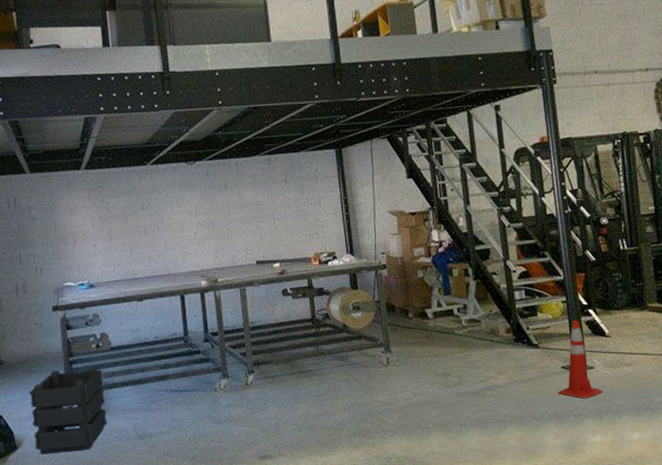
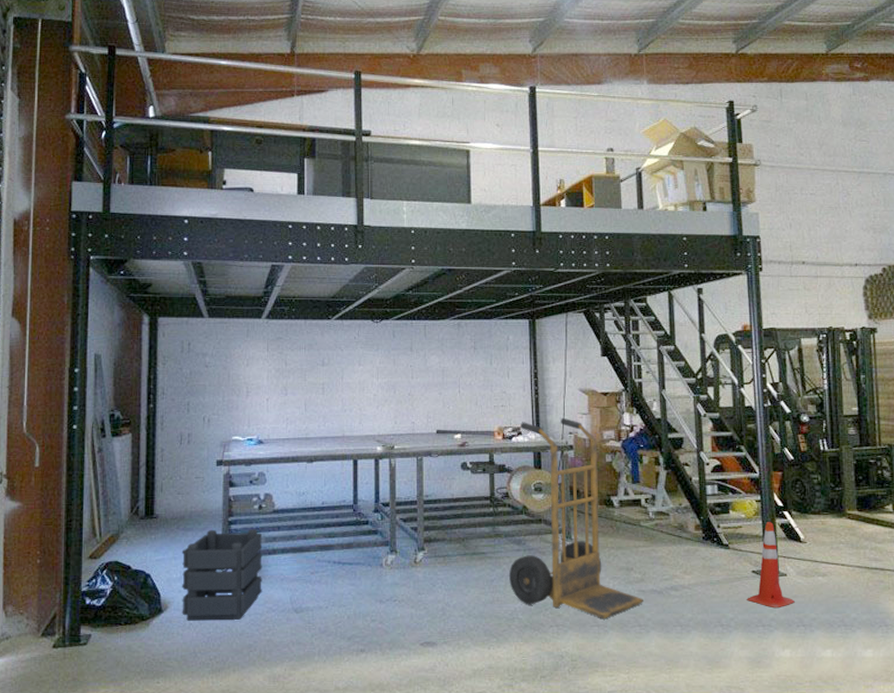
hand truck: none [335,239,462,422] -> present [509,417,643,619]

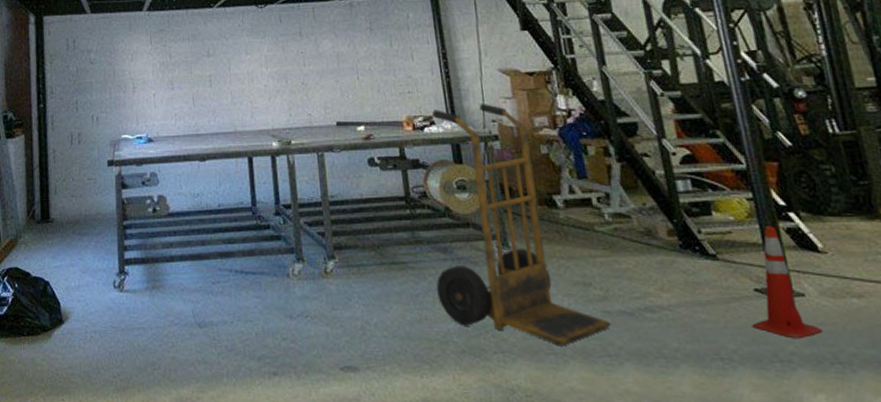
wooden crate: present [181,529,263,621] -> none [78,234,162,334]

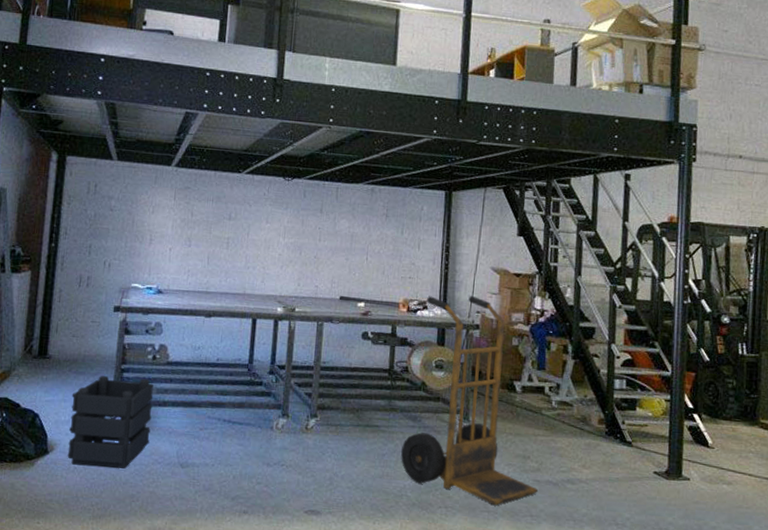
wooden crate: none [78,234,162,334] -> present [67,375,154,469]
traffic cone: present [752,226,822,338] -> none [645,423,696,512]

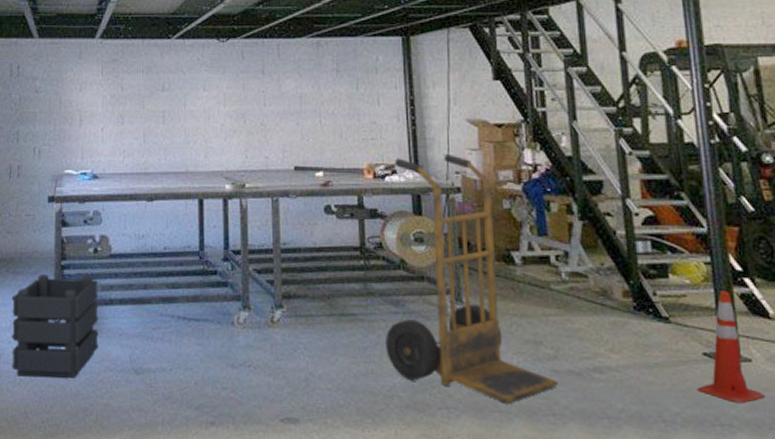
traffic cone: none [645,423,696,512] -> present [697,291,765,403]

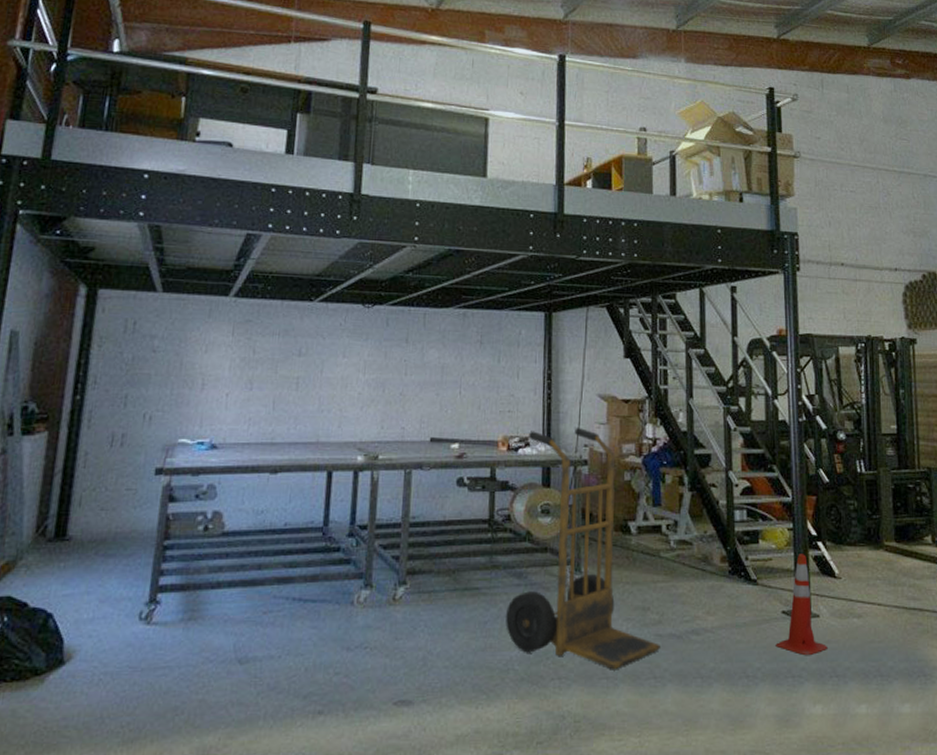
wooden crate: present [11,273,99,378] -> none [90,555,206,675]

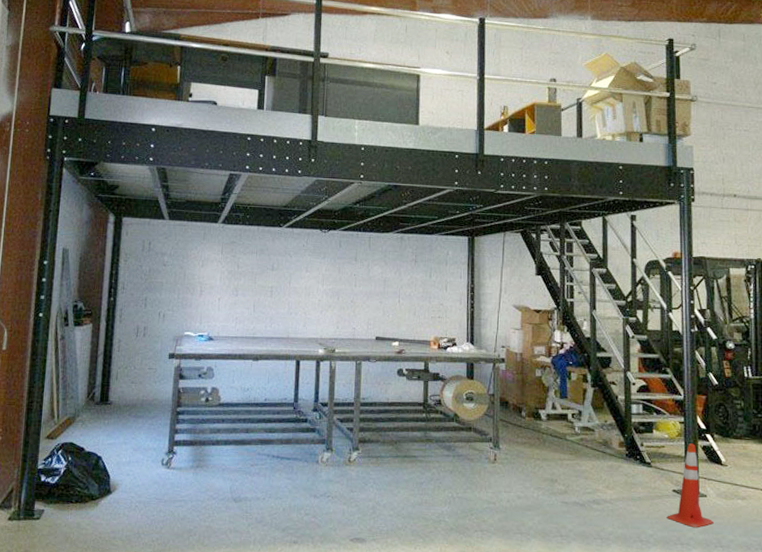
hand truck: present [506,427,660,670] -> none [438,331,566,528]

